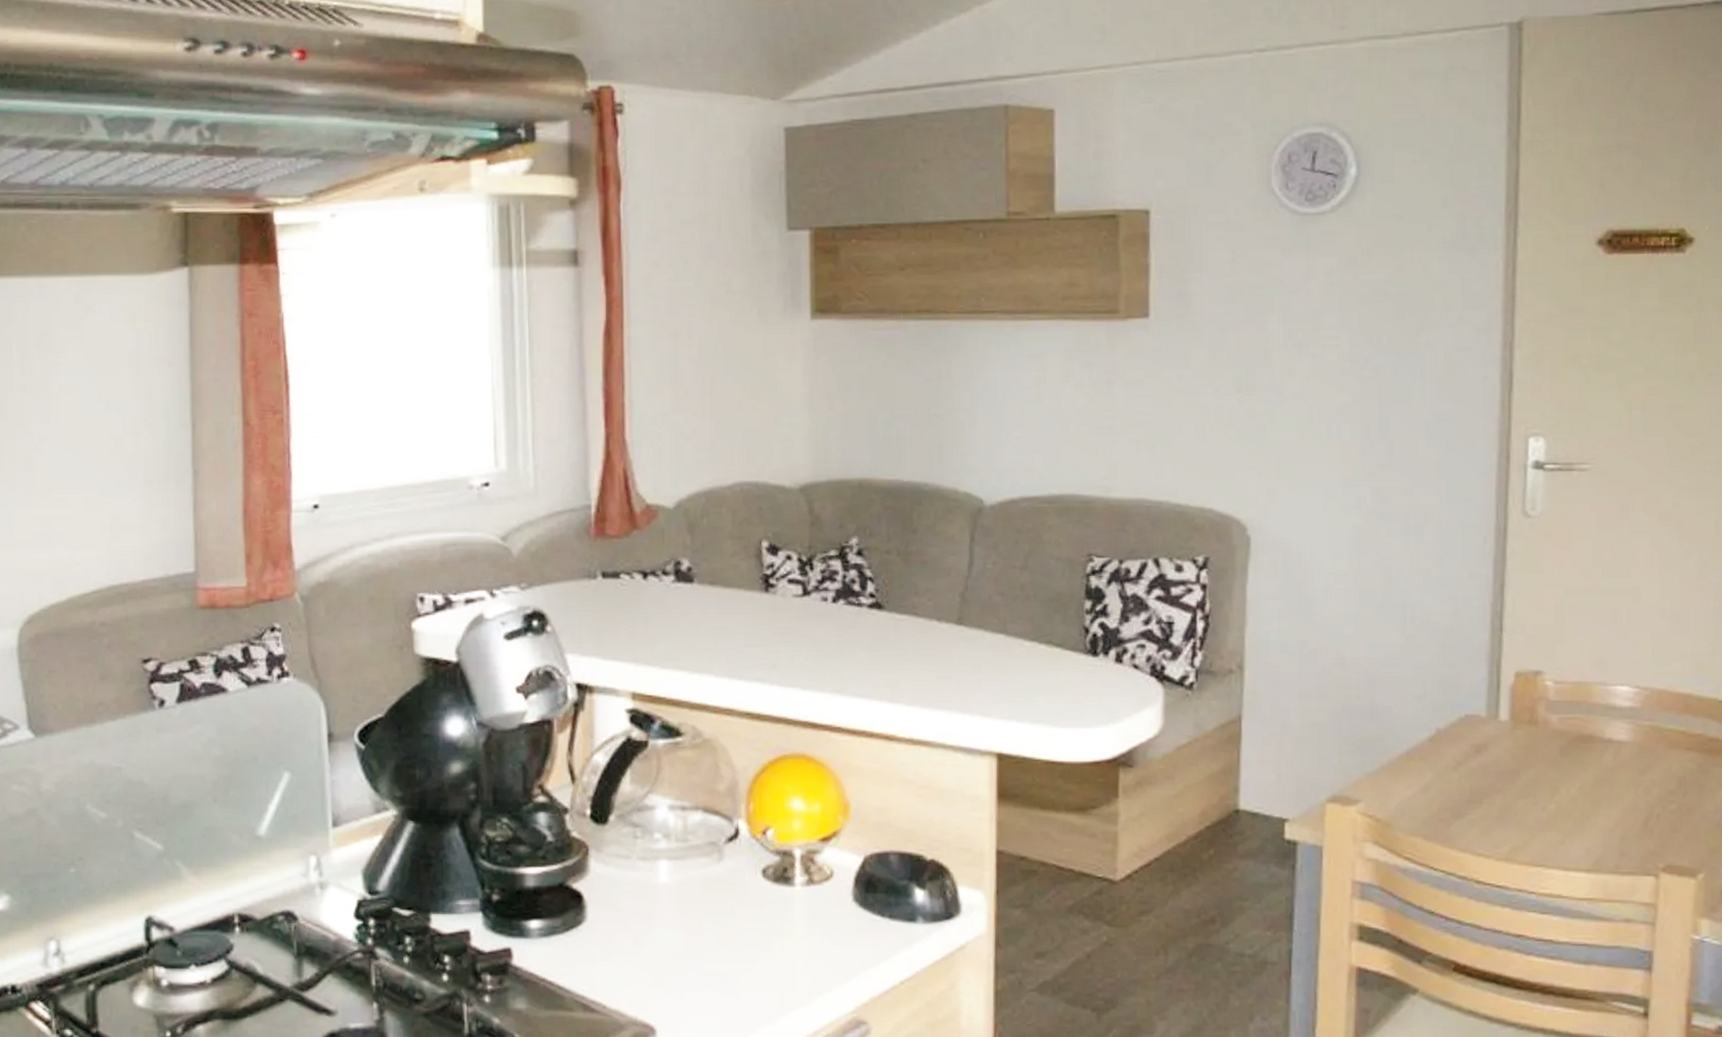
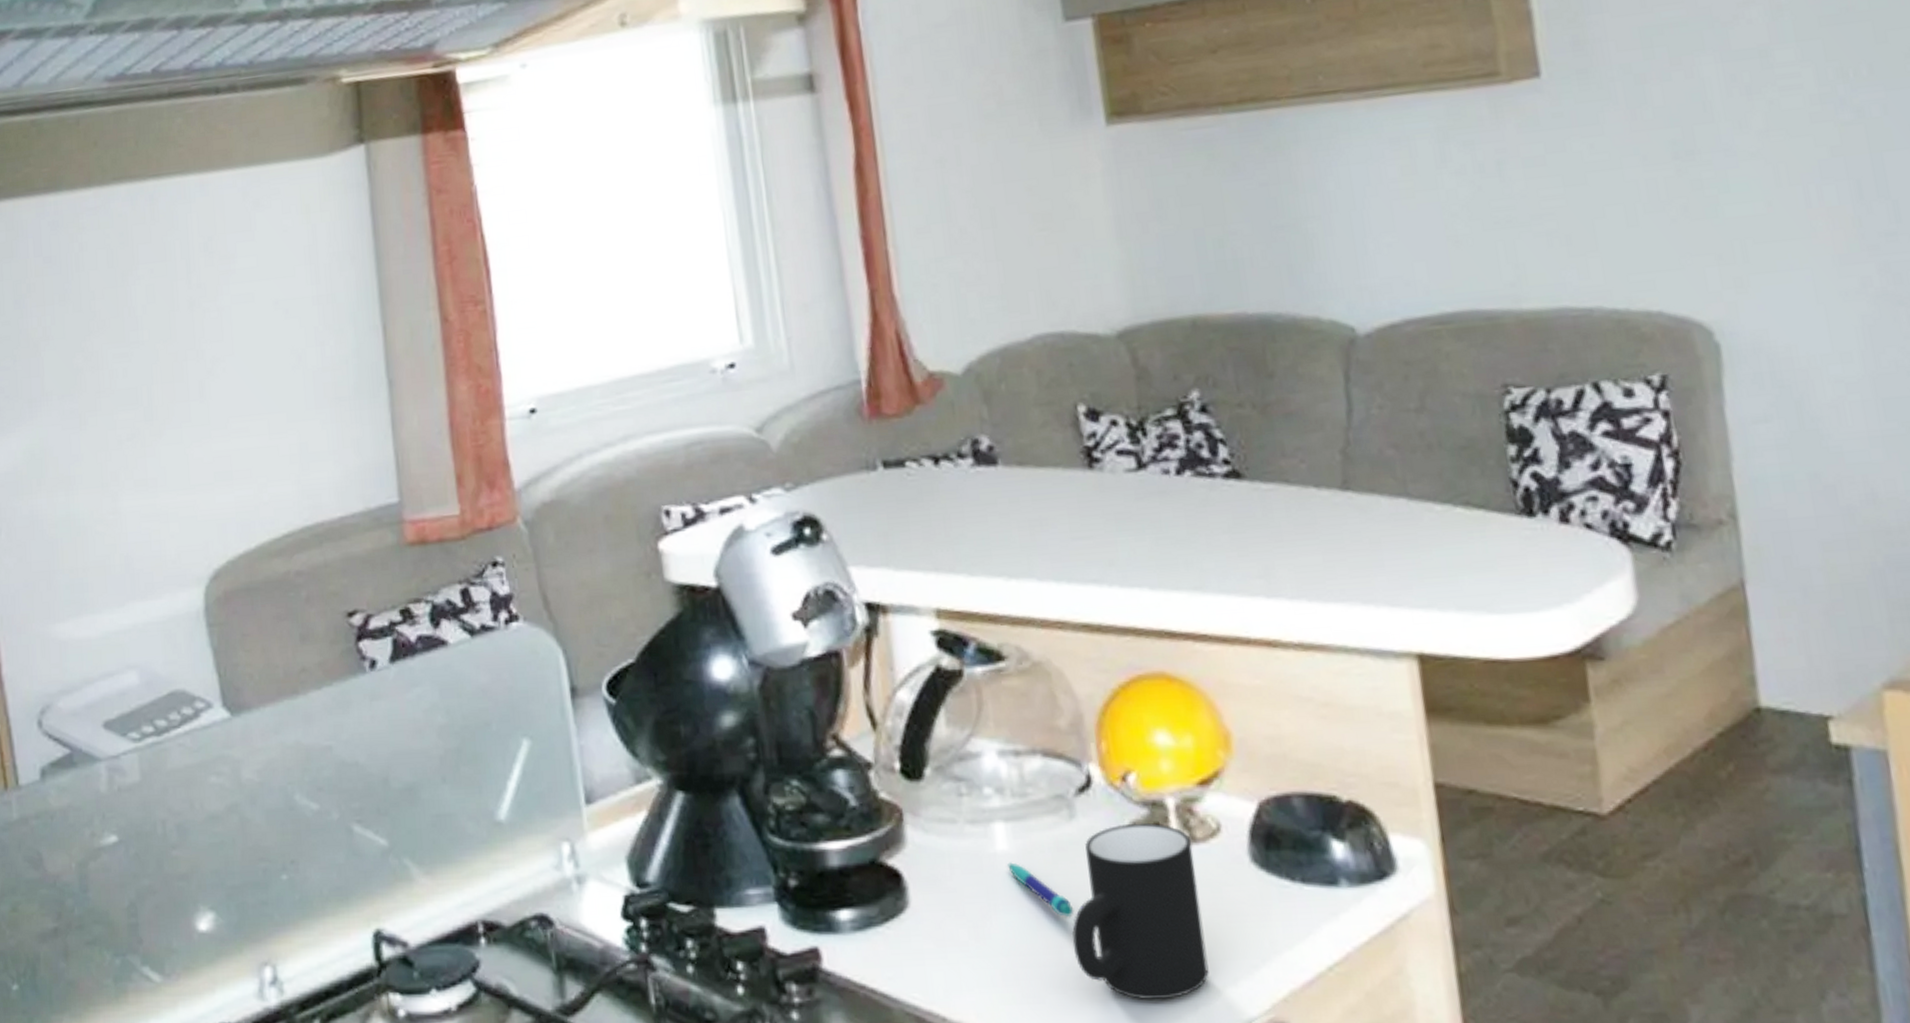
pen: none [667,891,714,936] -> present [1007,862,1074,918]
mug: none [710,867,811,1000] -> present [1071,822,1209,1000]

